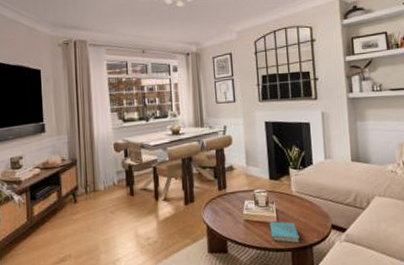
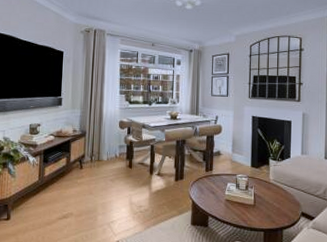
book: present [269,221,300,244] -> none [247,204,272,225]

